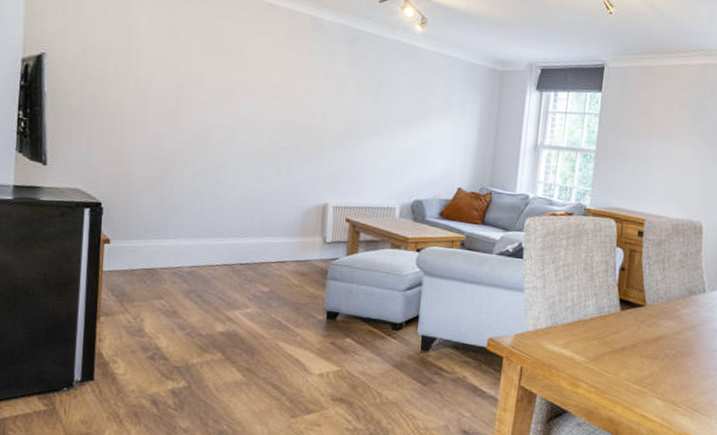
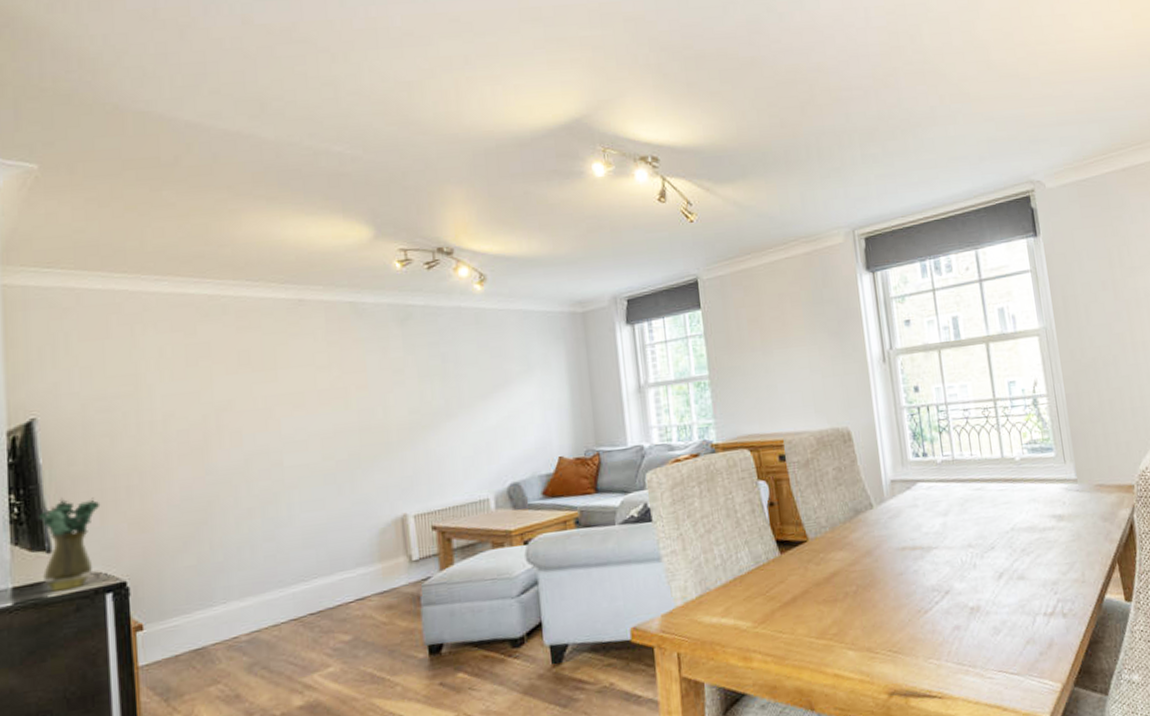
vase: none [38,123,89,199] -> present [39,497,101,592]

